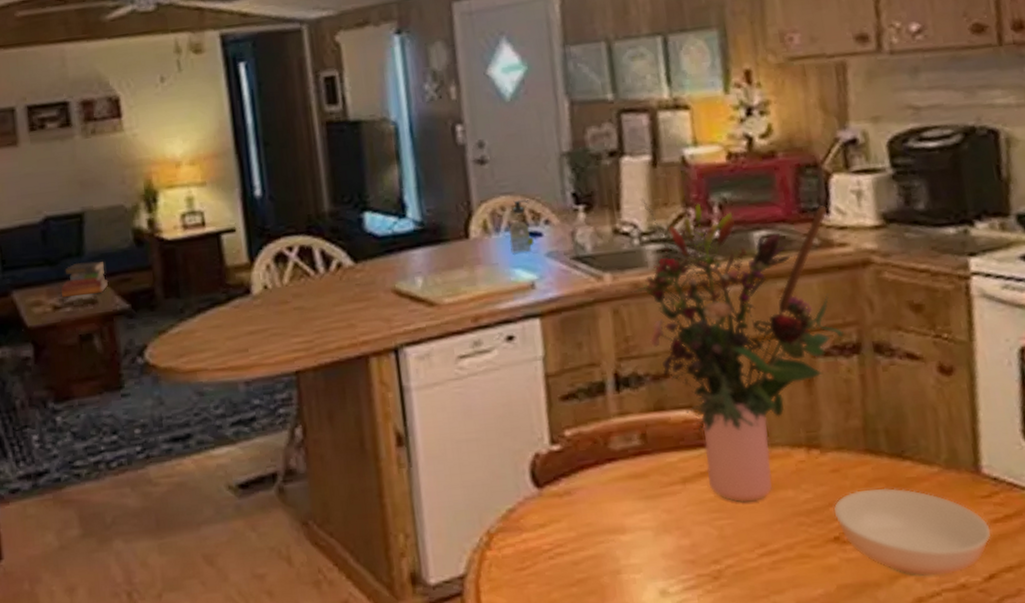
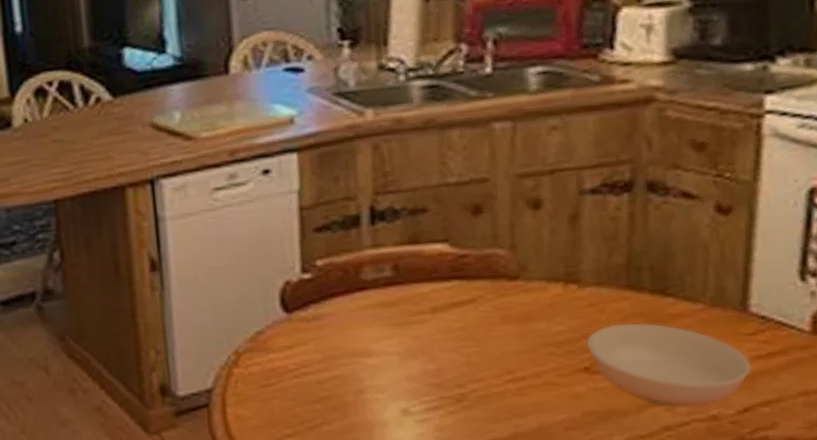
soap dispenser: present [508,199,534,253] -> none [269,35,295,89]
bouquet: present [630,198,844,502] -> none [392,33,616,332]

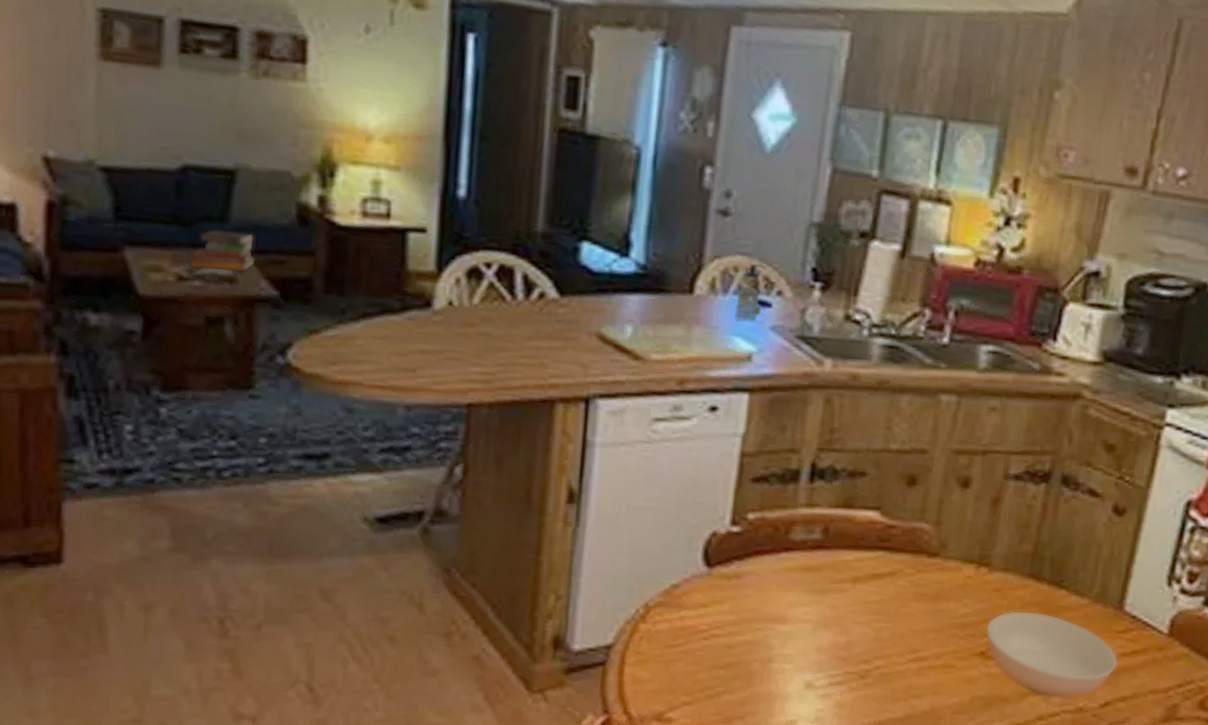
soap dispenser: none [269,35,295,89] -> present [735,263,765,321]

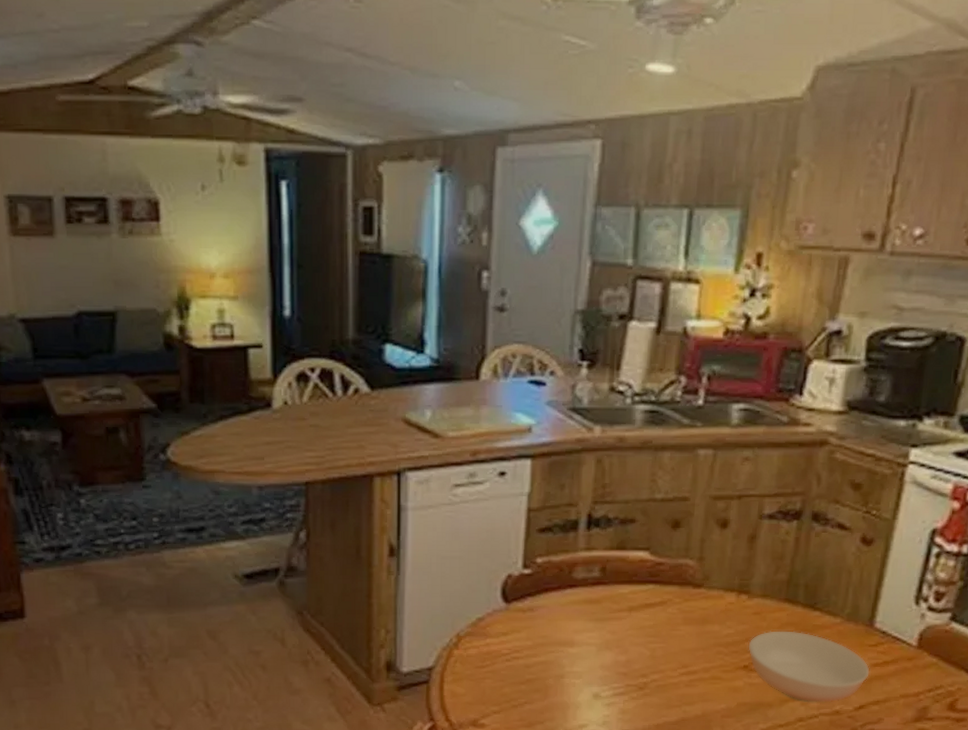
books: present [191,230,254,273] -> none [91,360,136,391]
soap dispenser: present [735,263,765,321] -> none [515,349,538,398]

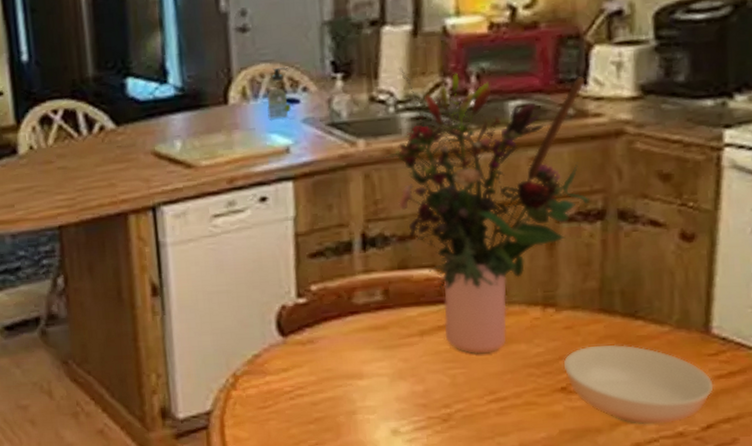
soap dispenser: none [515,349,538,398] -> present [266,67,291,119]
bouquet: none [615,362,801,631] -> present [382,67,590,354]

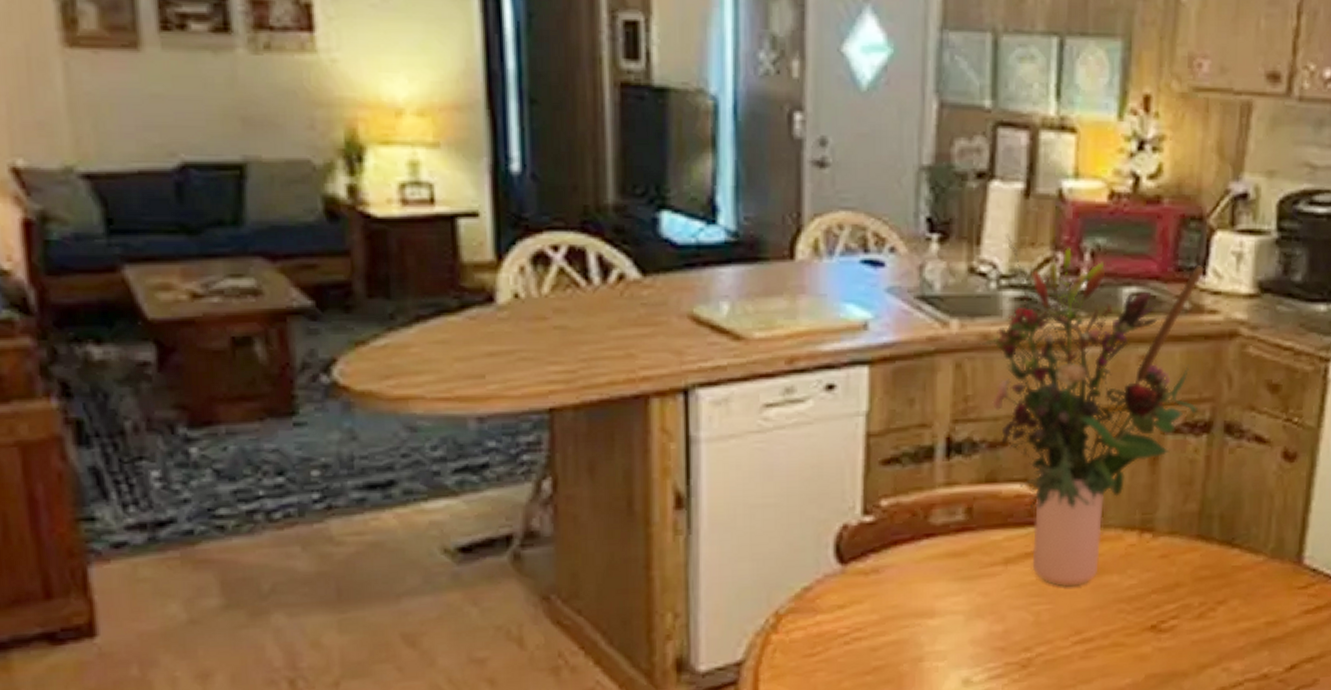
soap dispenser: present [266,67,291,119] -> none [844,218,874,284]
bowl: present [563,344,714,425] -> none [1155,575,1301,667]

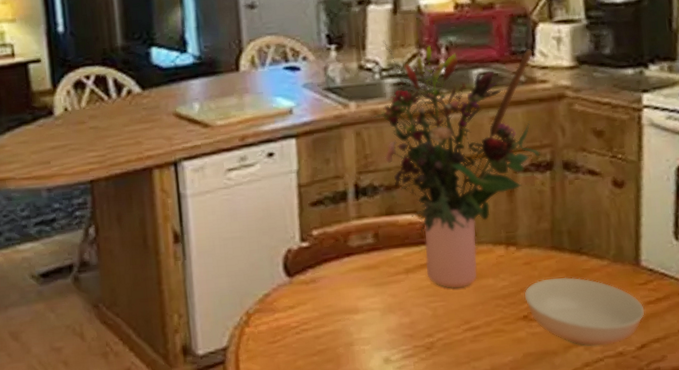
bowl: none [1155,575,1301,667] -> present [524,277,645,347]

